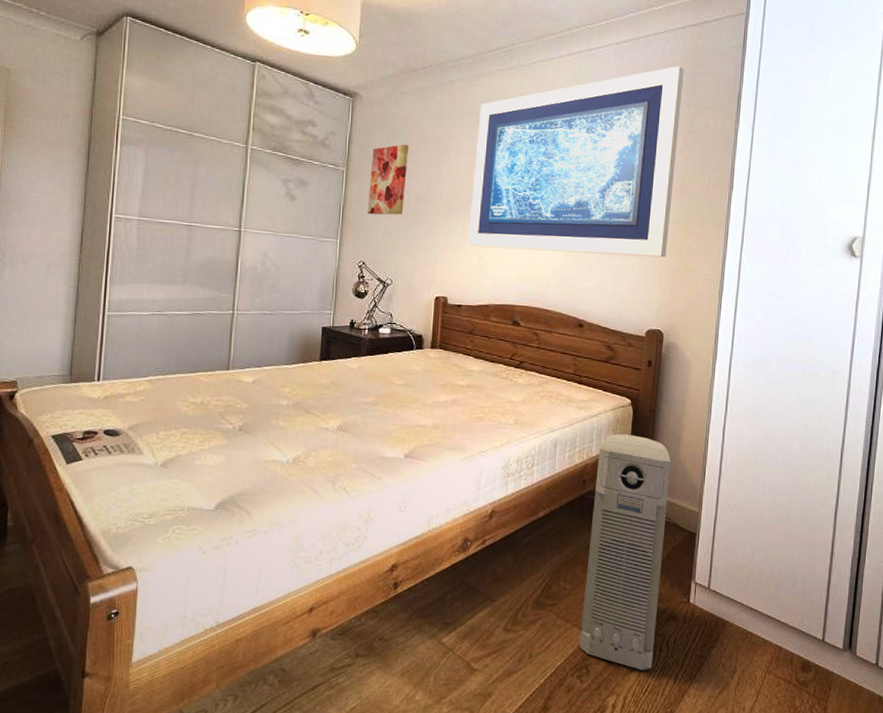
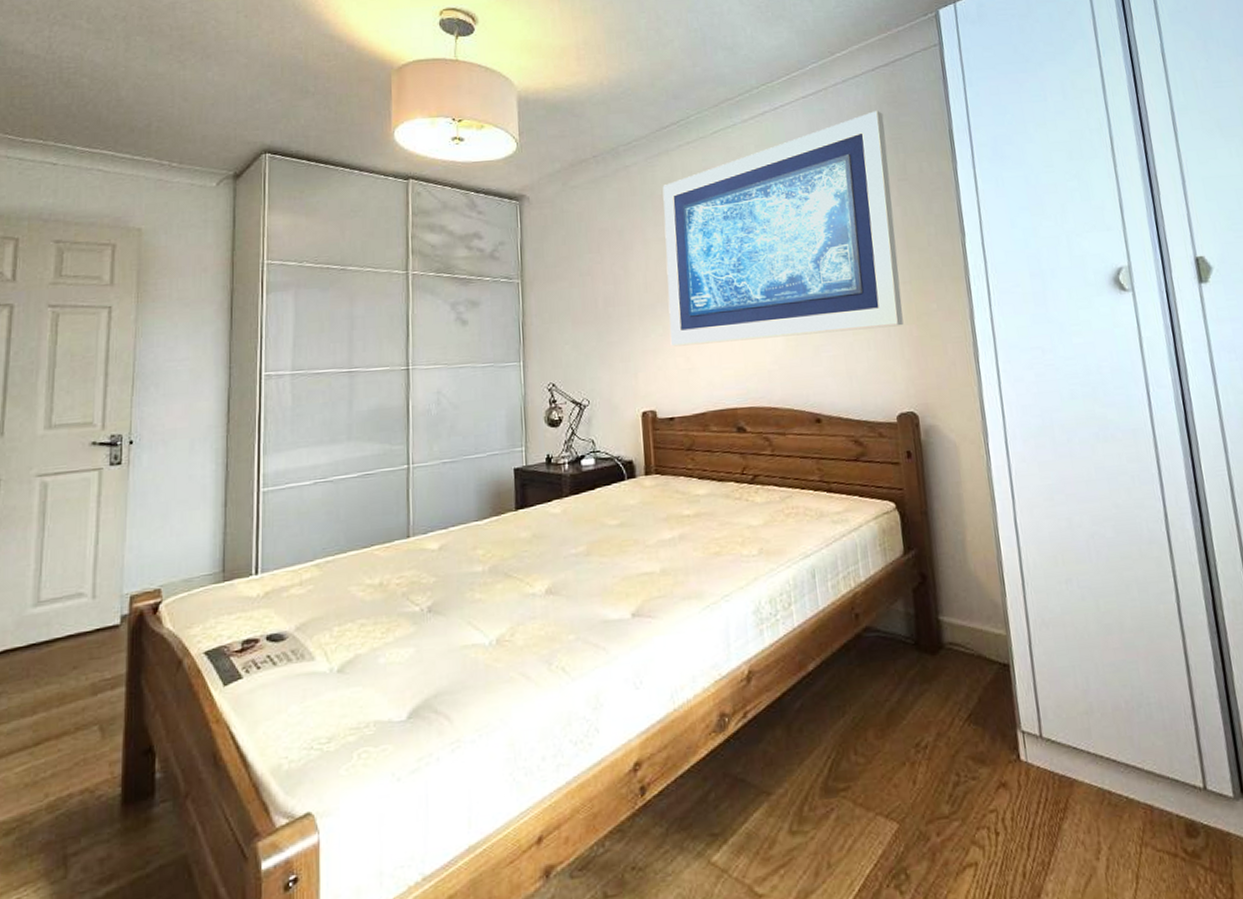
wall art: present [367,144,409,215] -> none [548,242,592,328]
air purifier: present [579,434,671,670] -> none [867,546,990,866]

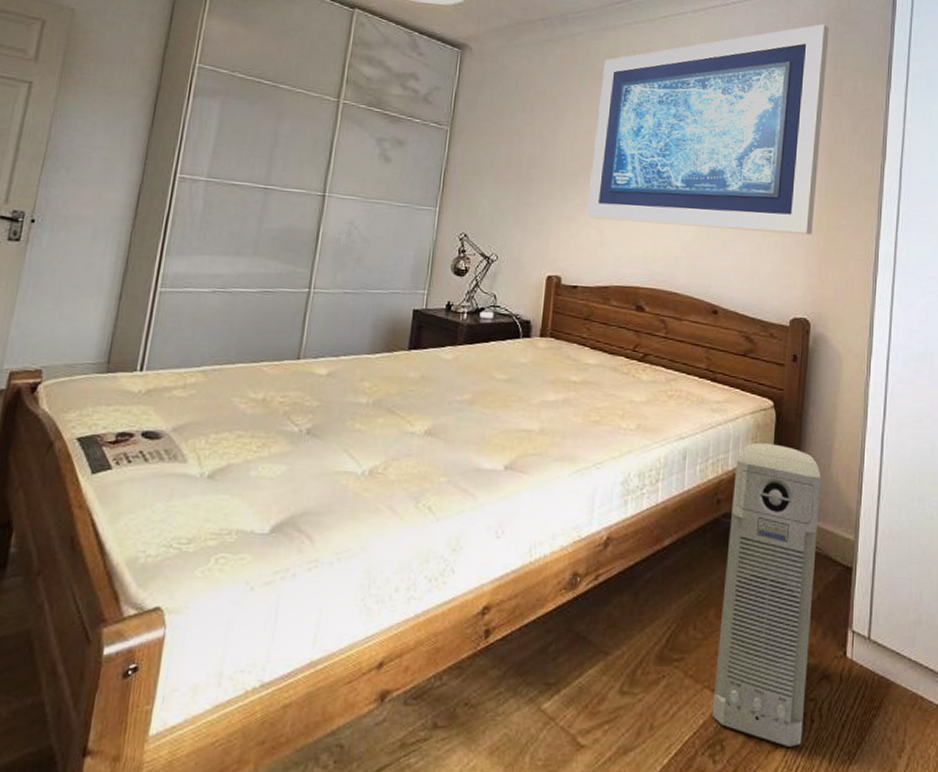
air purifier: none [867,546,990,866] -> present [712,443,821,747]

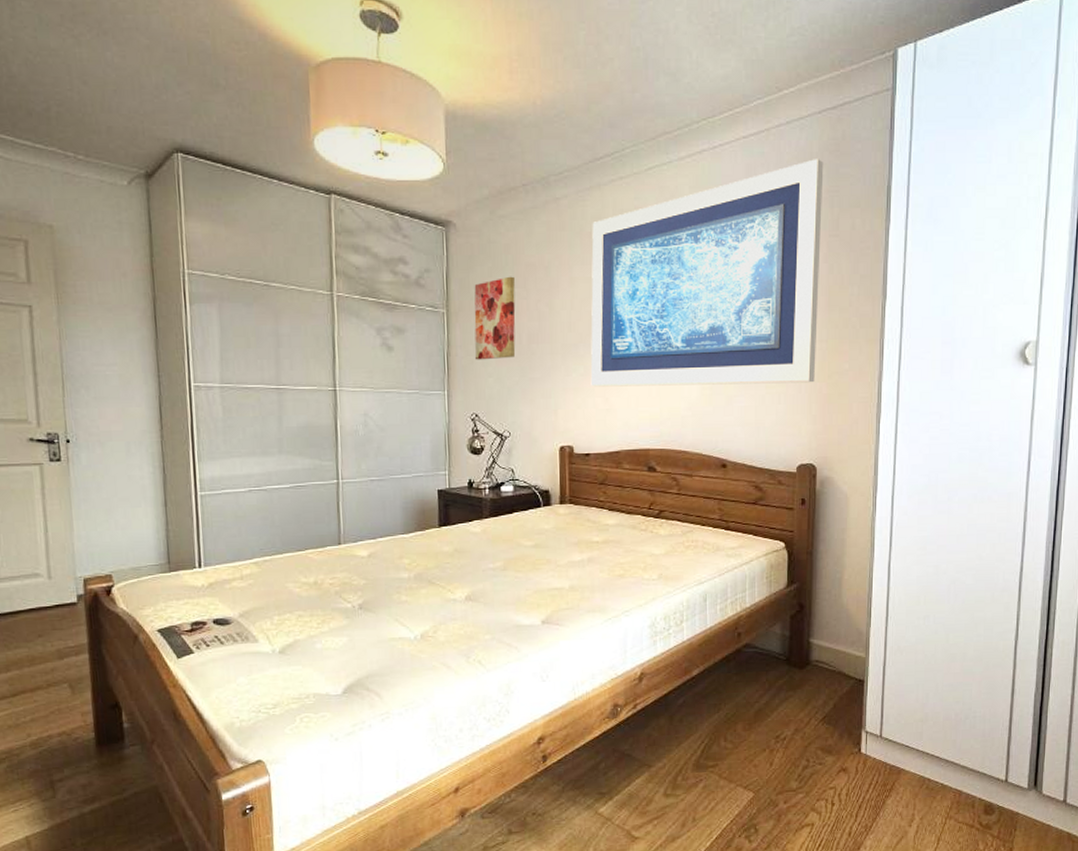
wall art: none [472,101,522,181] -> present [474,276,516,360]
air purifier: present [712,443,821,747] -> none [745,581,833,826]

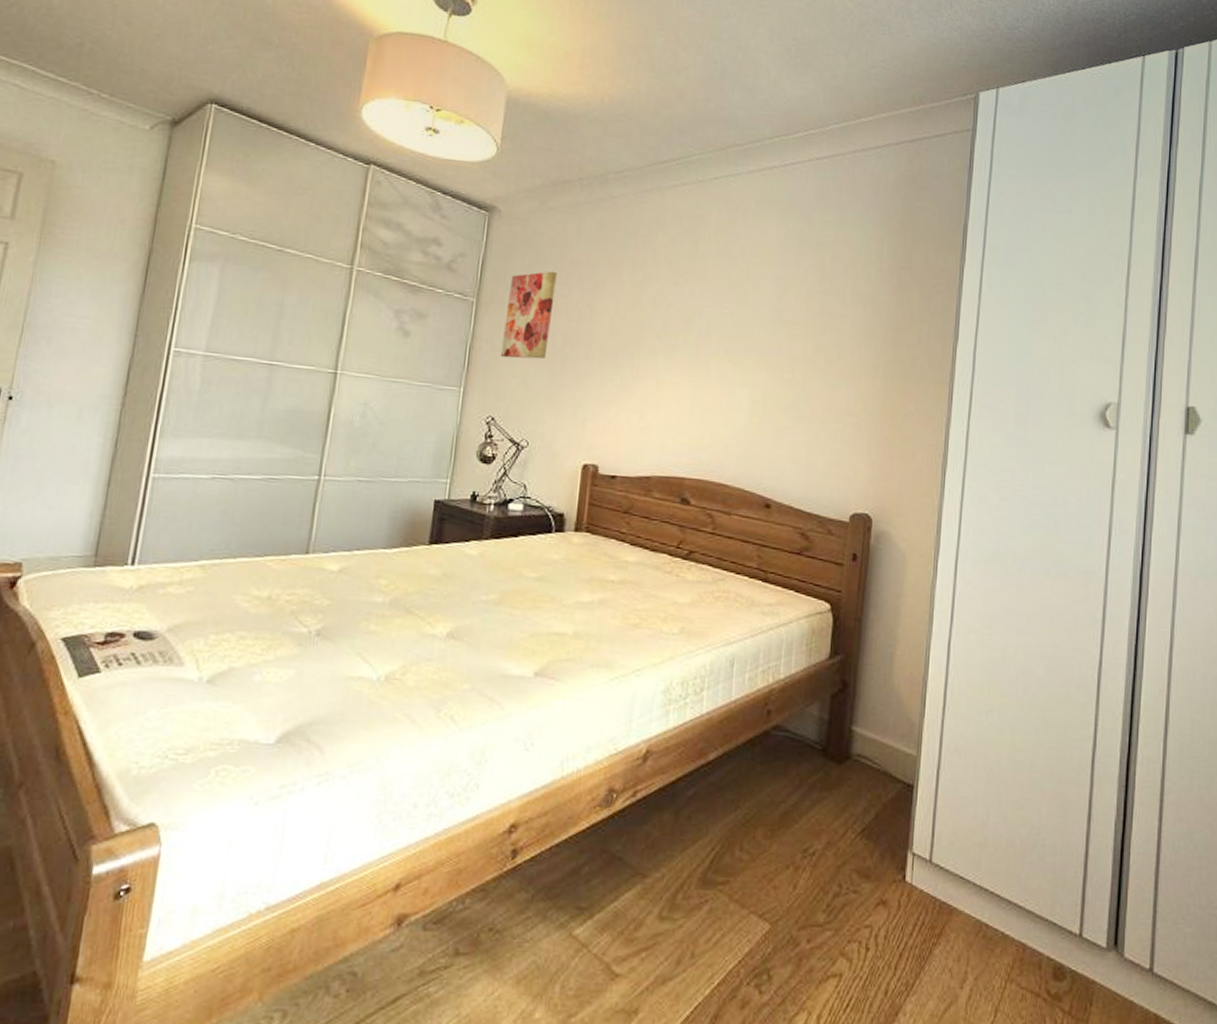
wall art: present [590,159,824,387] -> none [626,188,899,423]

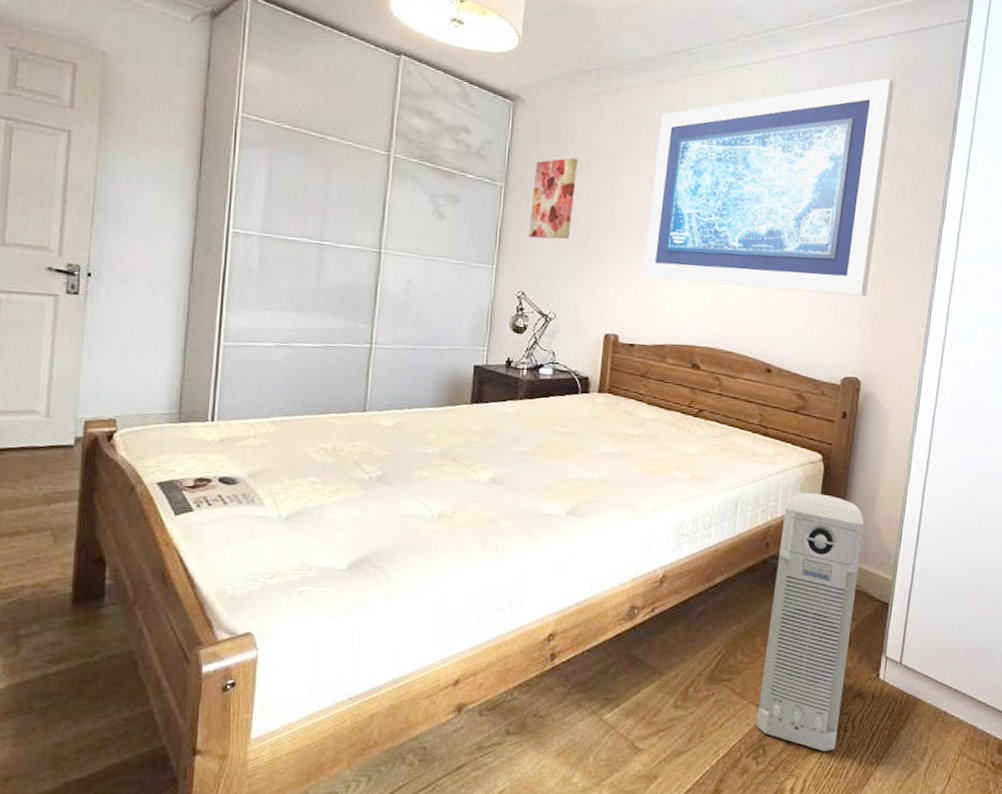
wall art: none [626,188,899,423] -> present [643,78,895,297]
air purifier: none [758,649,881,977] -> present [756,493,864,751]

